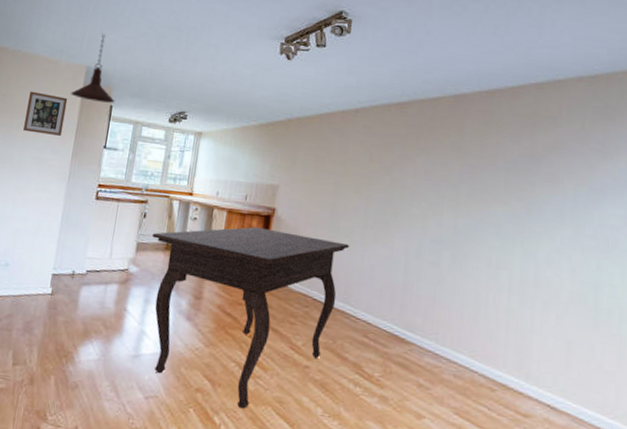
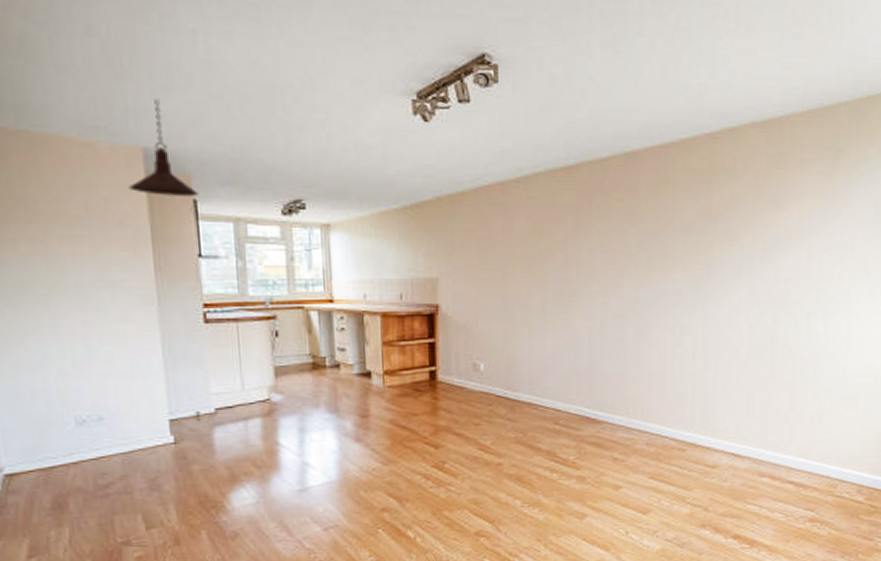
picture frame: present [23,91,68,137] -> none [62,189,132,249]
dining table: present [152,226,349,409] -> none [292,328,528,518]

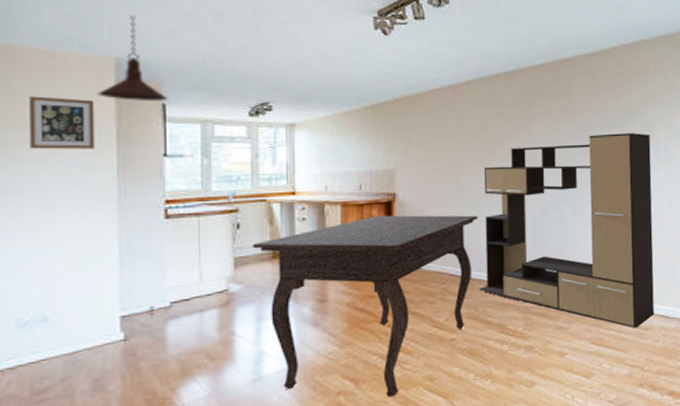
picture frame: none [62,189,132,249] -> present [28,96,95,150]
dining table: none [292,328,528,518] -> present [252,215,478,397]
media console: none [527,243,732,465] -> present [478,133,655,328]

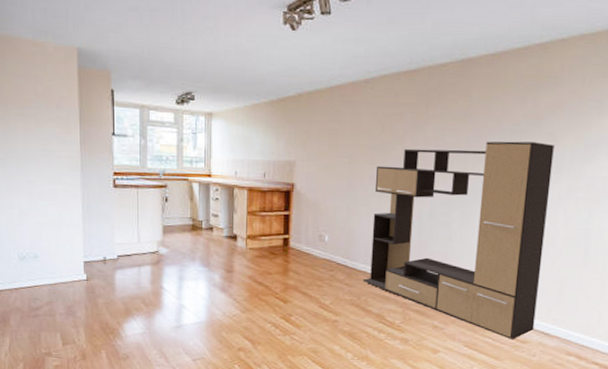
picture frame: present [28,96,95,150] -> none [19,79,65,126]
pendant light: present [97,15,168,101] -> none [65,10,115,87]
dining table: present [252,215,478,397] -> none [177,202,367,361]

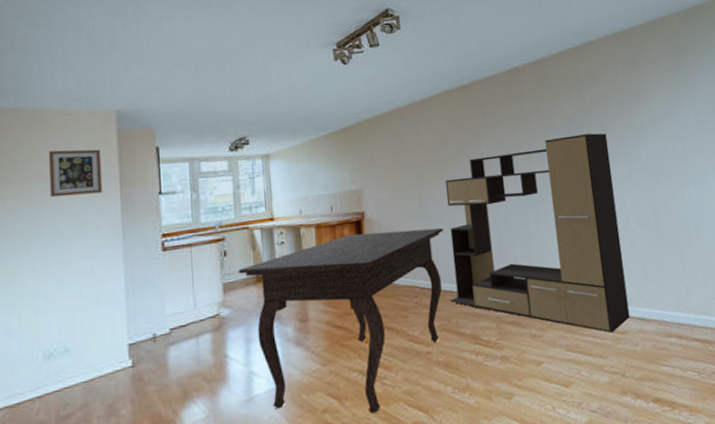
picture frame: none [19,79,65,126] -> present [48,149,103,198]
dining table: none [177,202,367,361] -> present [238,228,443,414]

